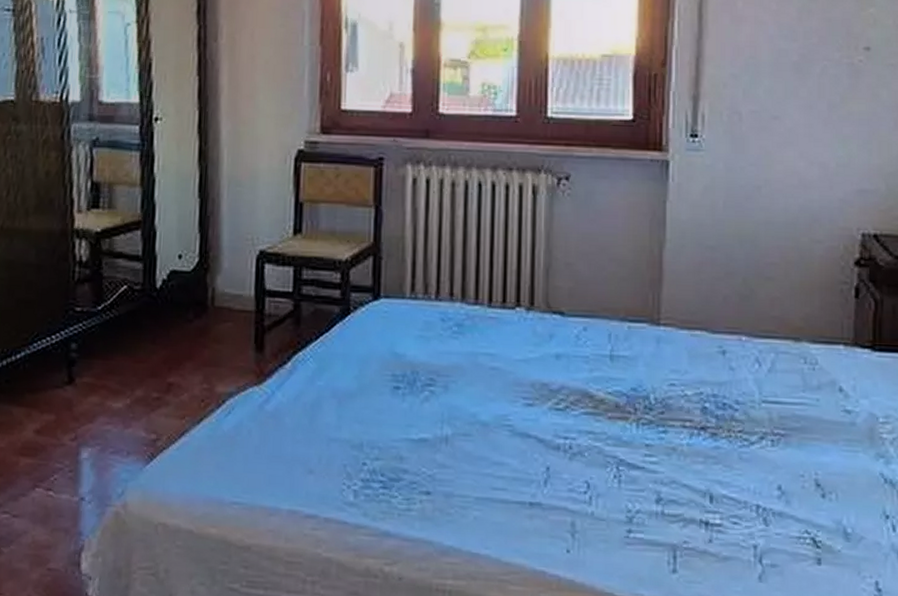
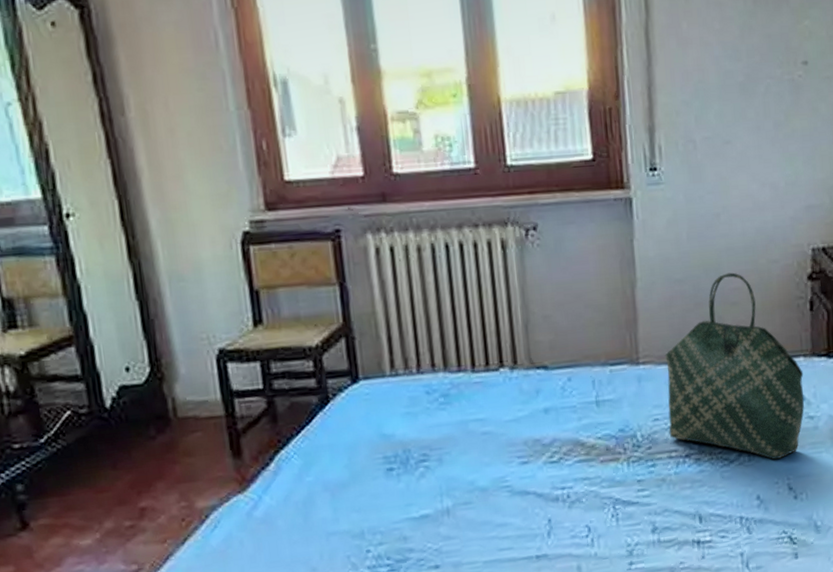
tote bag: none [685,246,843,451] -> present [664,272,804,460]

